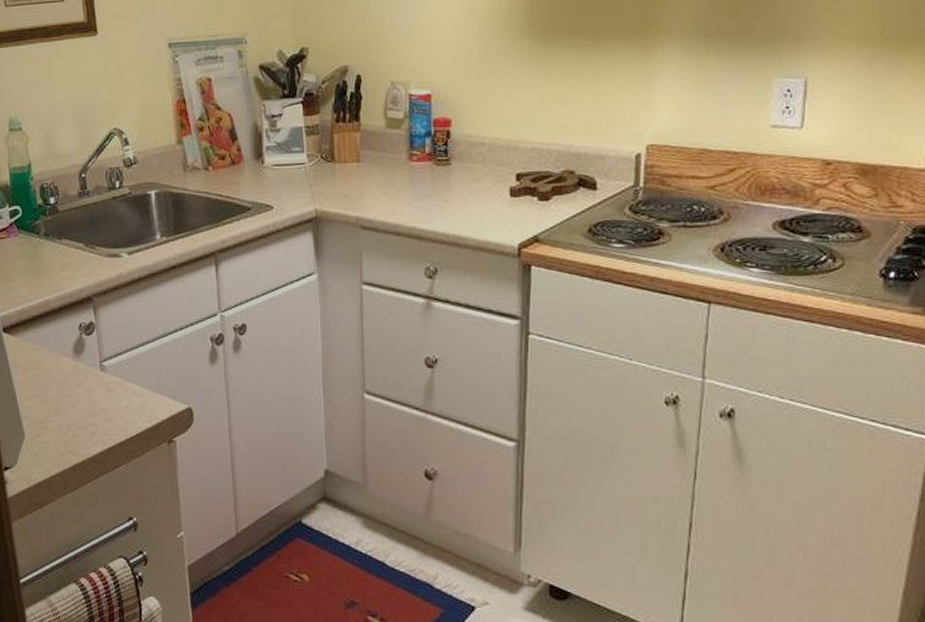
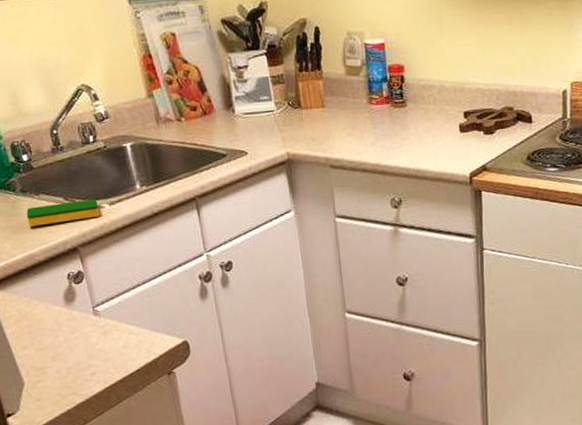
dish sponge: none [47,246,118,272] -> present [26,198,100,227]

